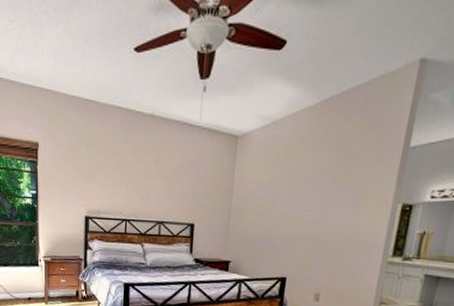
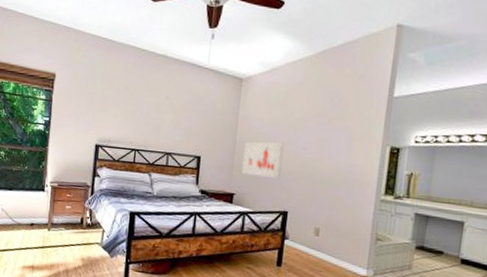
wall art: none [237,204,284,245] -> present [241,141,284,180]

